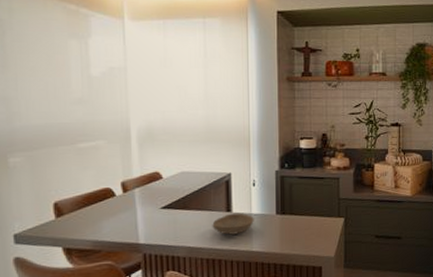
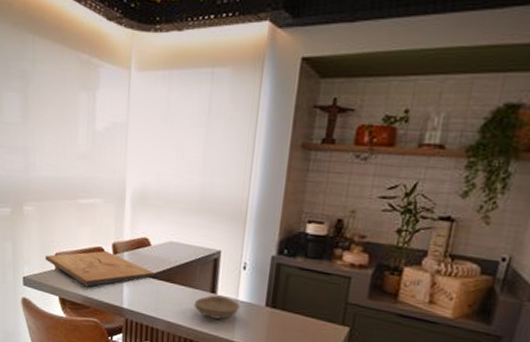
cutting board: none [41,191,170,230] -> present [45,251,155,287]

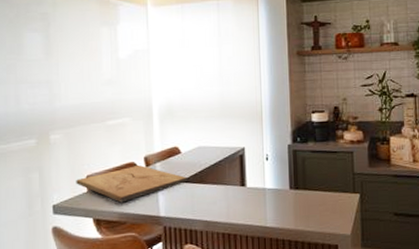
bowl: present [194,295,240,320] -> none [227,187,268,210]

